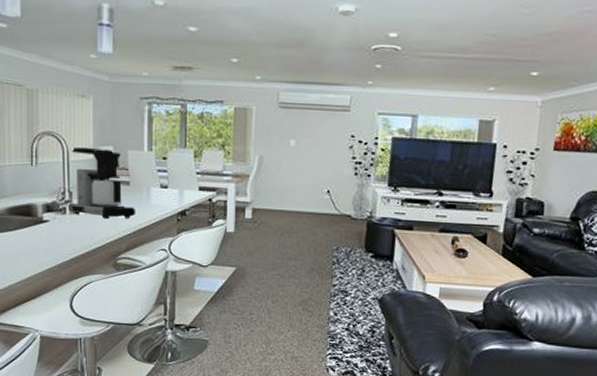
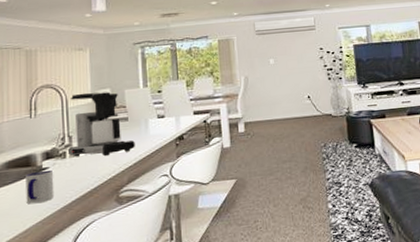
mug: none [27,223,54,255] -> present [26,171,55,204]

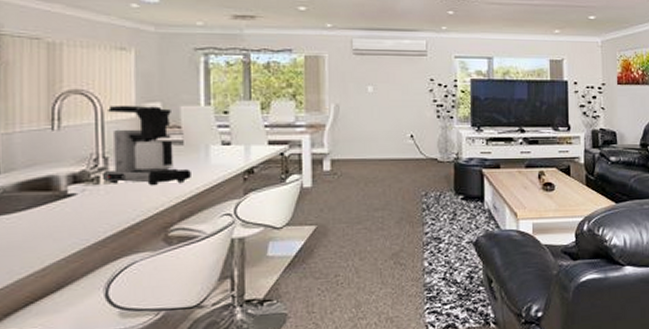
mug: present [26,171,55,204] -> none [45,198,83,237]

